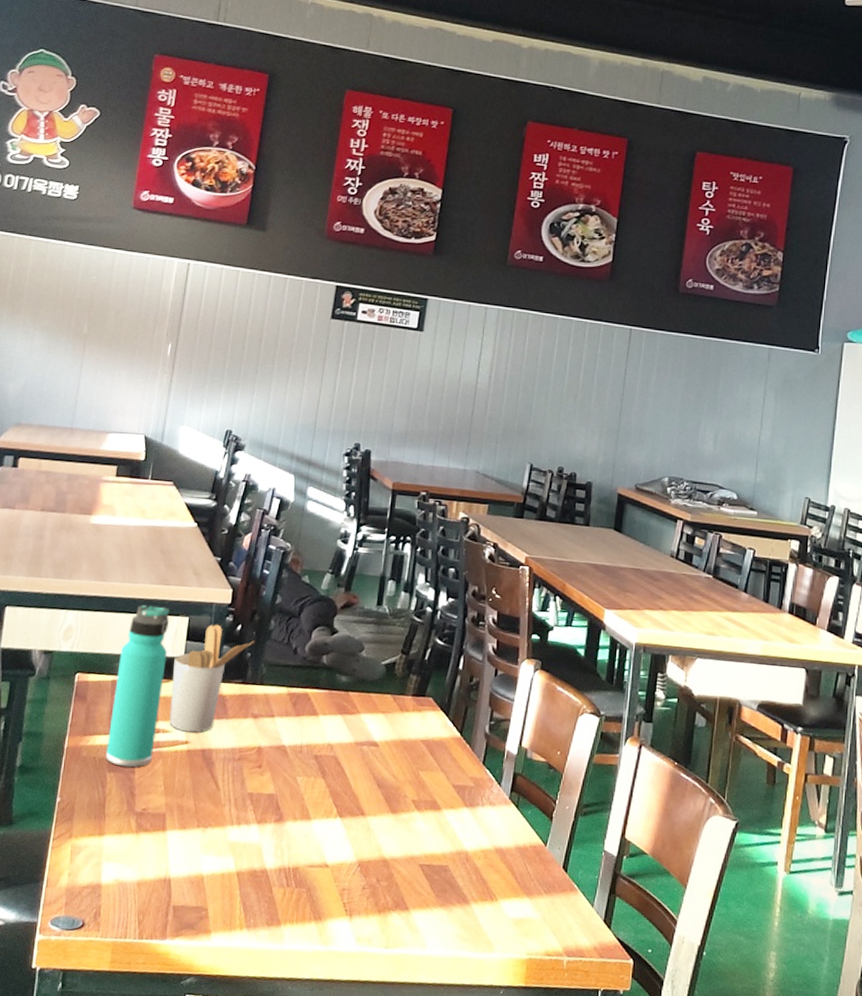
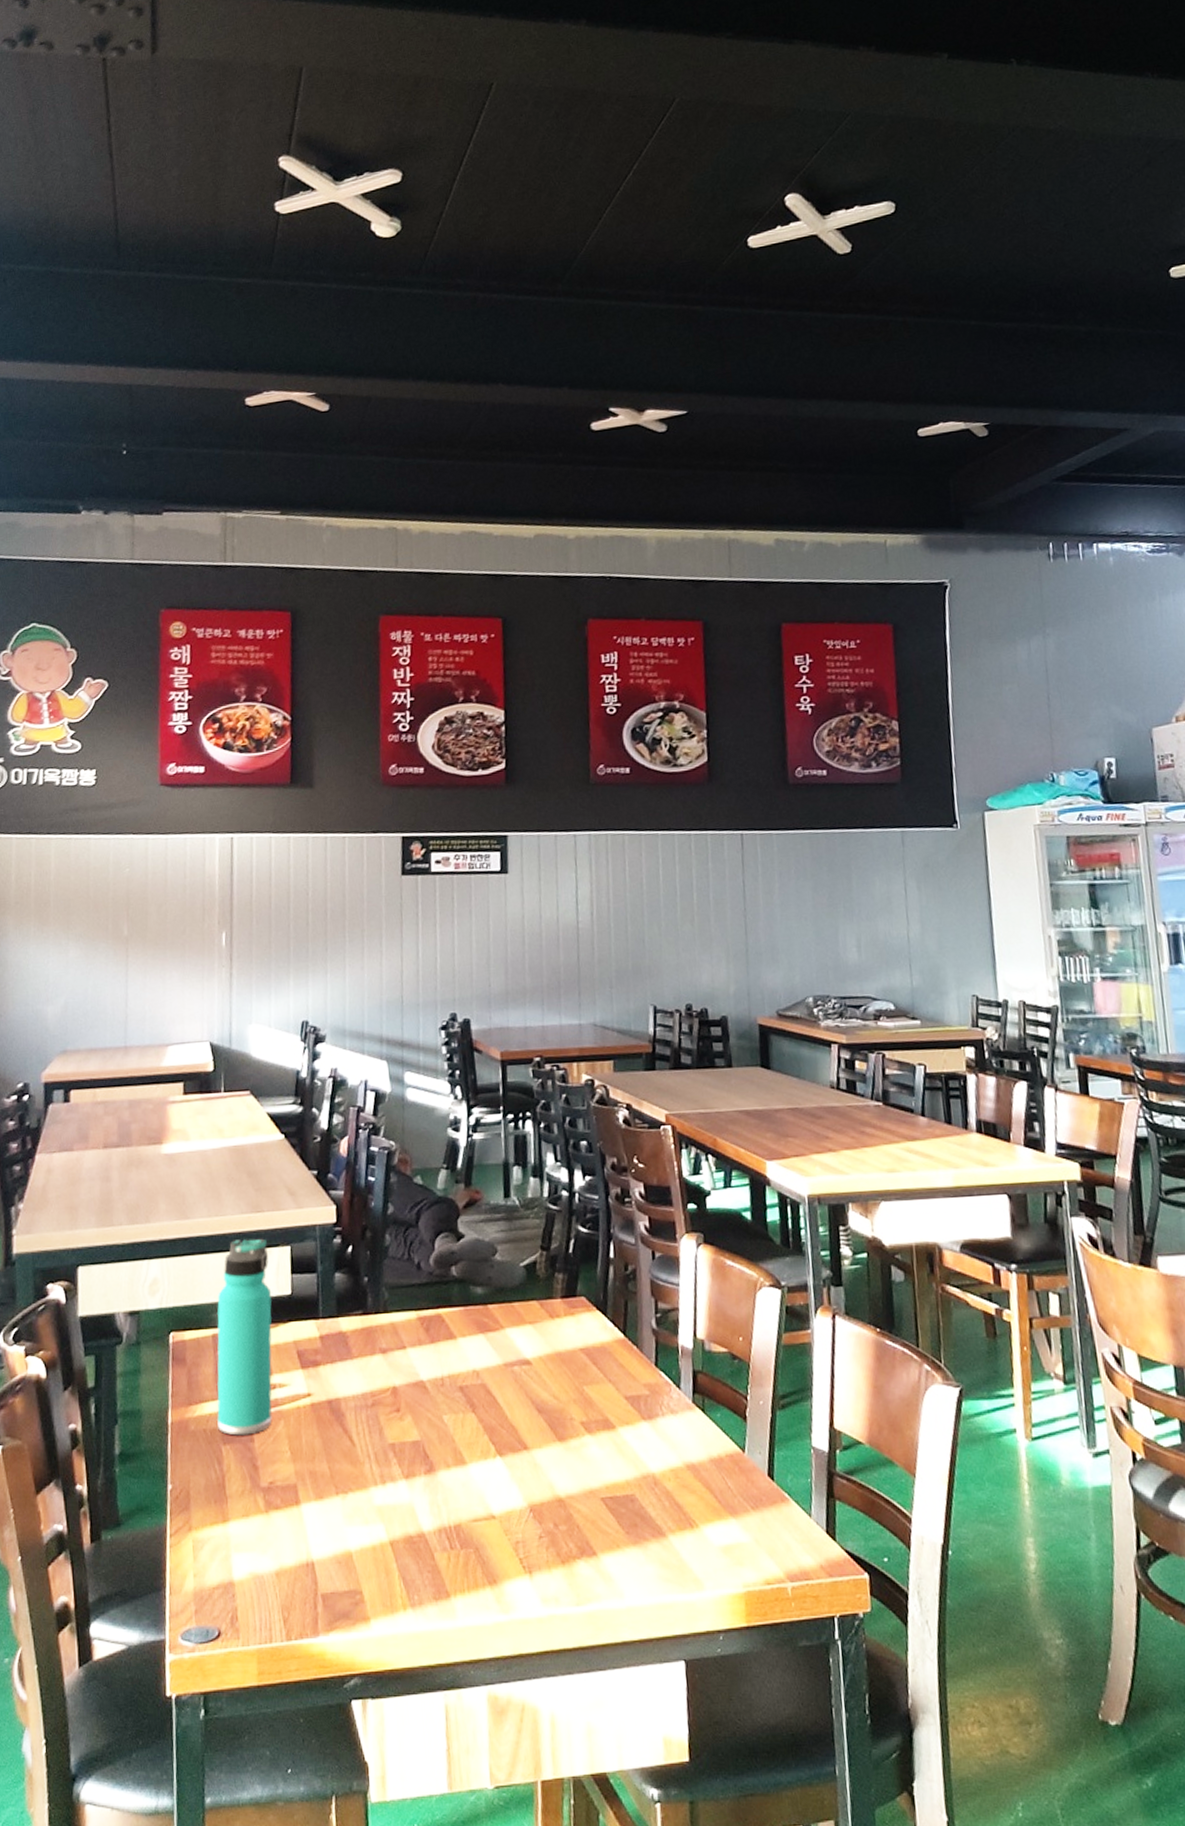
utensil holder: present [169,624,255,733] -> none [281,1249,370,1382]

